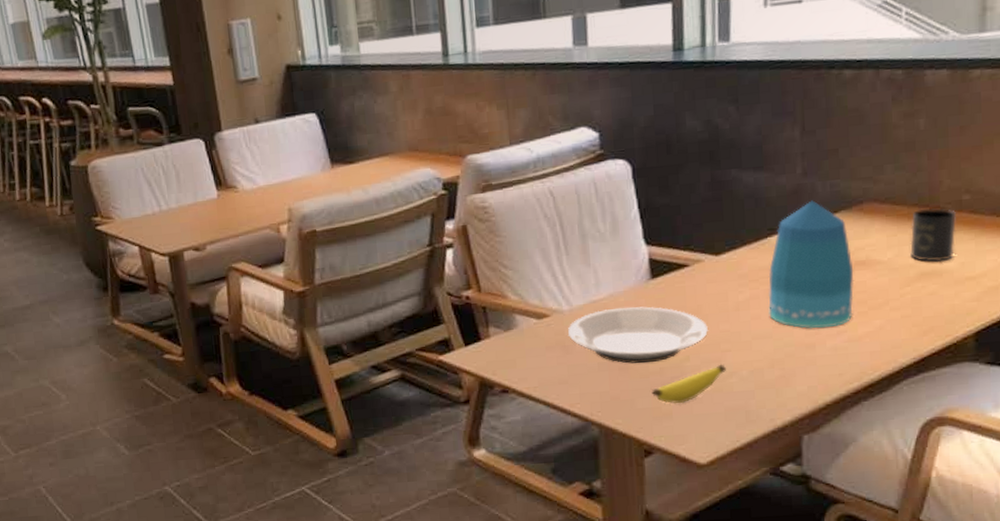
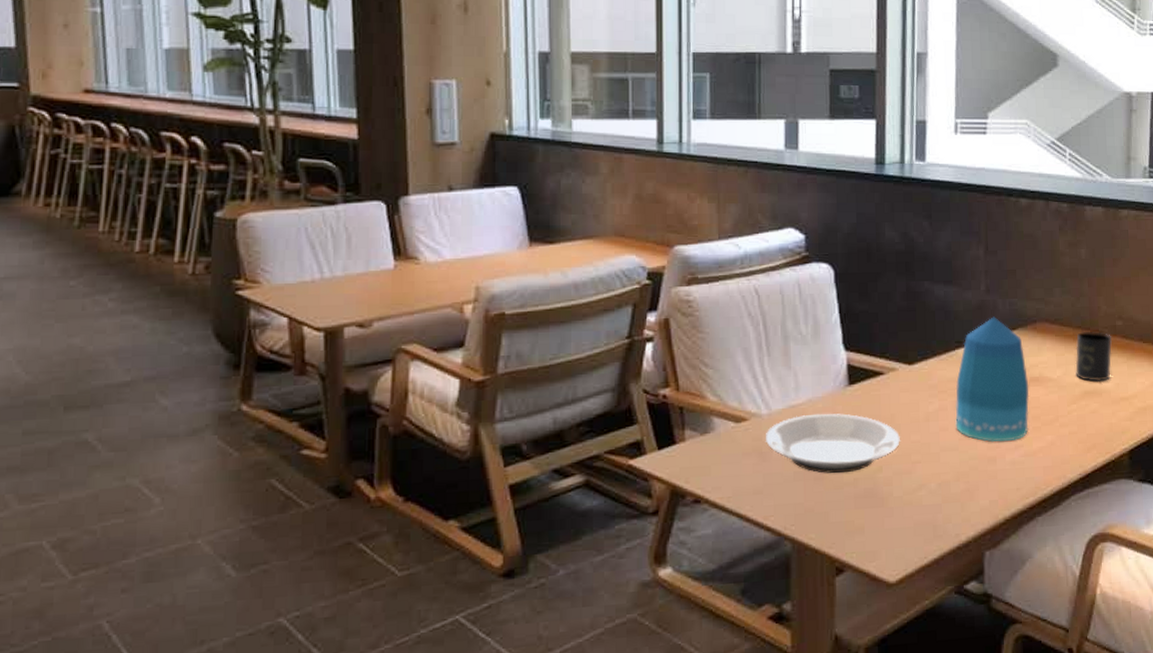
banana: present [652,364,726,404] -> none [845,476,916,518]

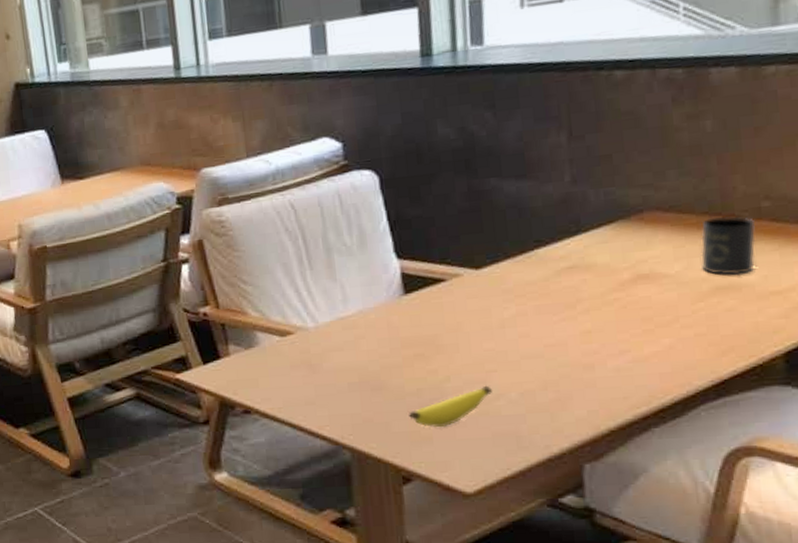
plate: present [765,413,901,474] -> none [313,323,471,384]
banana: none [845,476,916,518] -> present [409,385,492,428]
vase: present [955,316,1030,443] -> none [536,209,637,348]

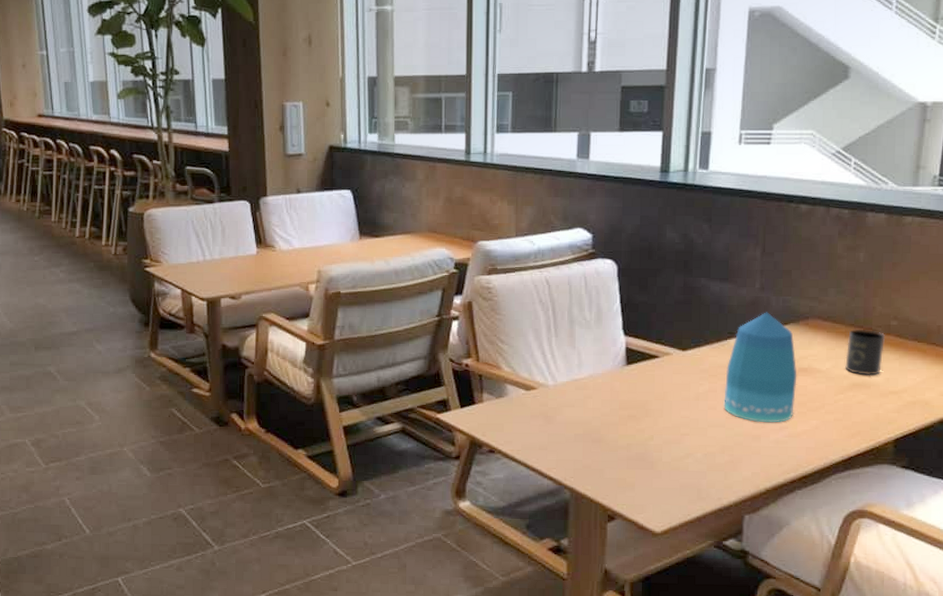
banana: present [409,385,492,428] -> none [619,445,684,477]
vase: none [536,209,637,348] -> present [723,312,797,423]

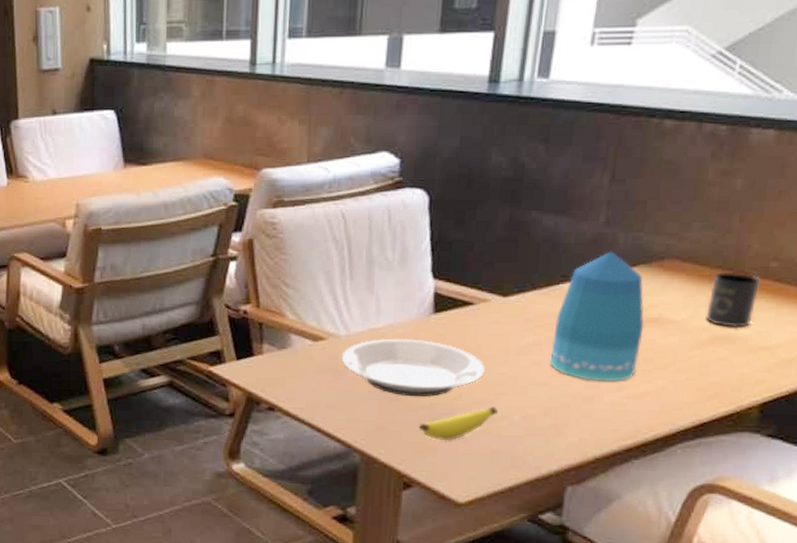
plate: none [550,387,672,439] -> present [341,338,486,397]
banana: none [619,445,684,477] -> present [419,406,498,441]

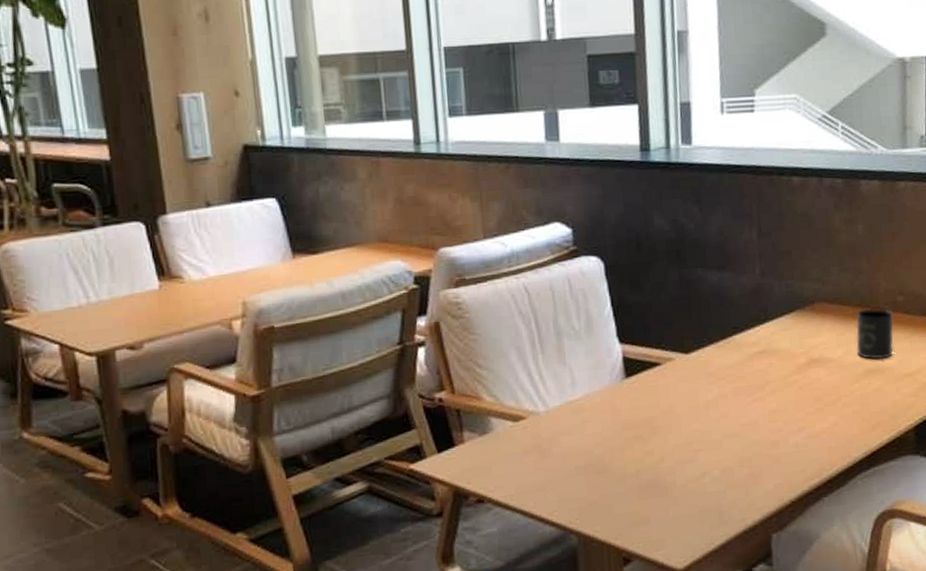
plate: present [341,338,486,397] -> none [544,406,682,467]
banana: present [419,406,498,441] -> none [629,464,699,508]
vase: present [549,251,644,382] -> none [734,300,811,427]

